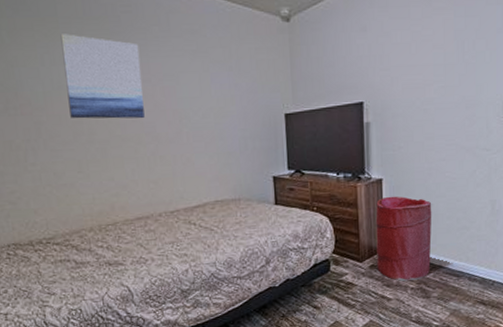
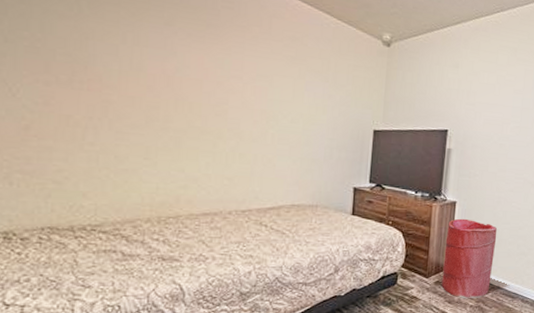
wall art: present [60,34,145,119] -> none [146,16,236,113]

